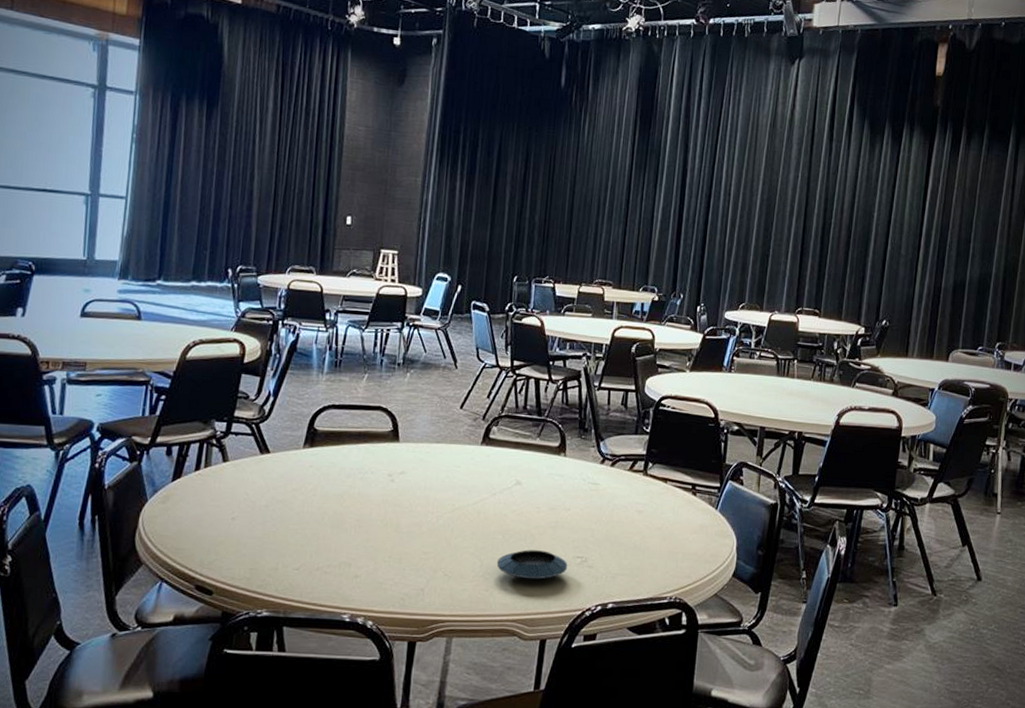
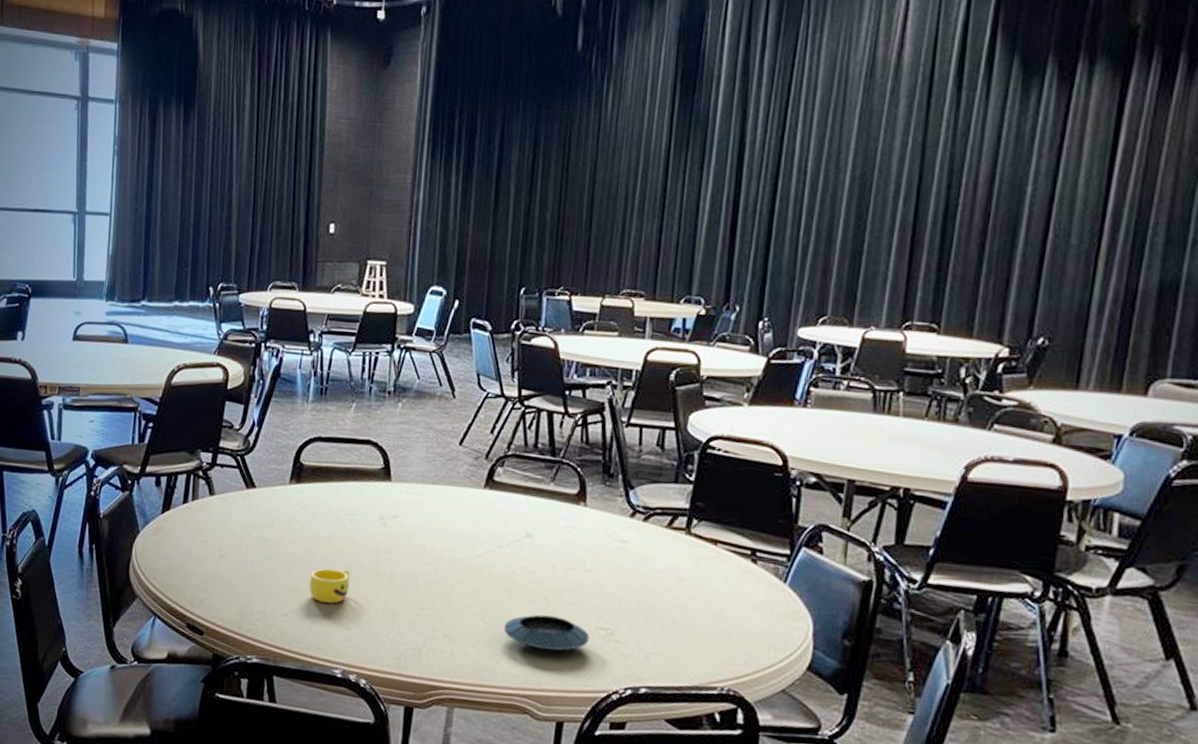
cup: none [320,523,360,555] -> present [309,568,350,604]

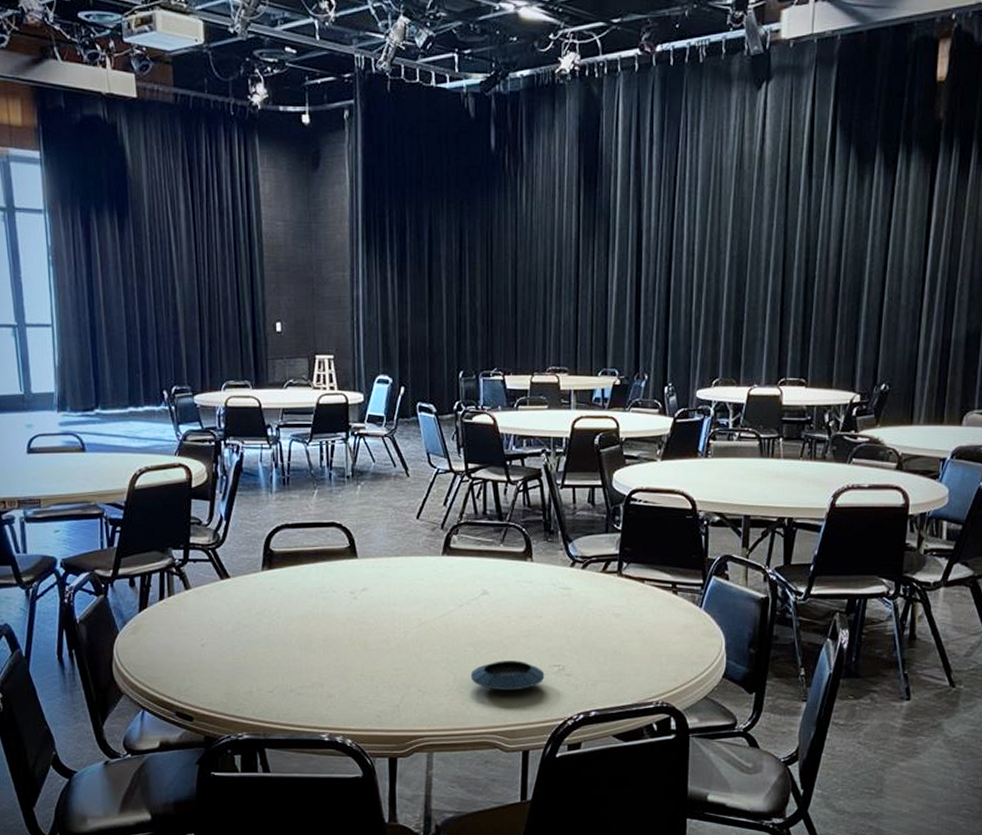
cup: present [309,568,350,604] -> none [290,643,328,675]

